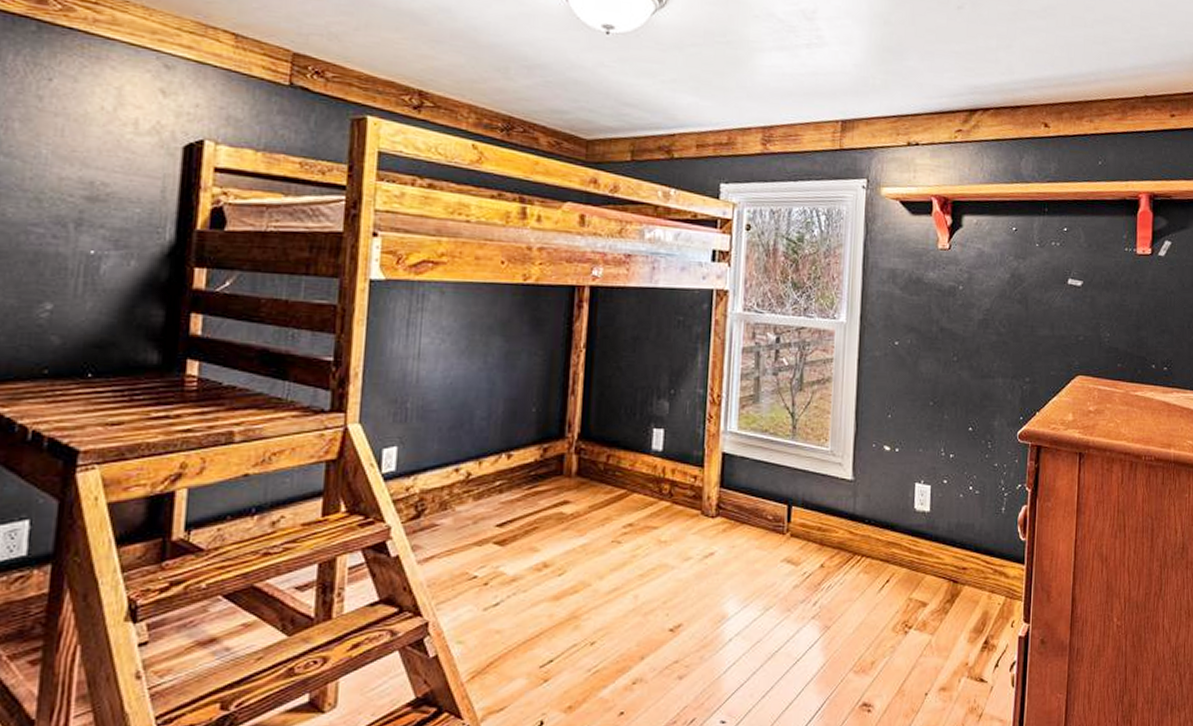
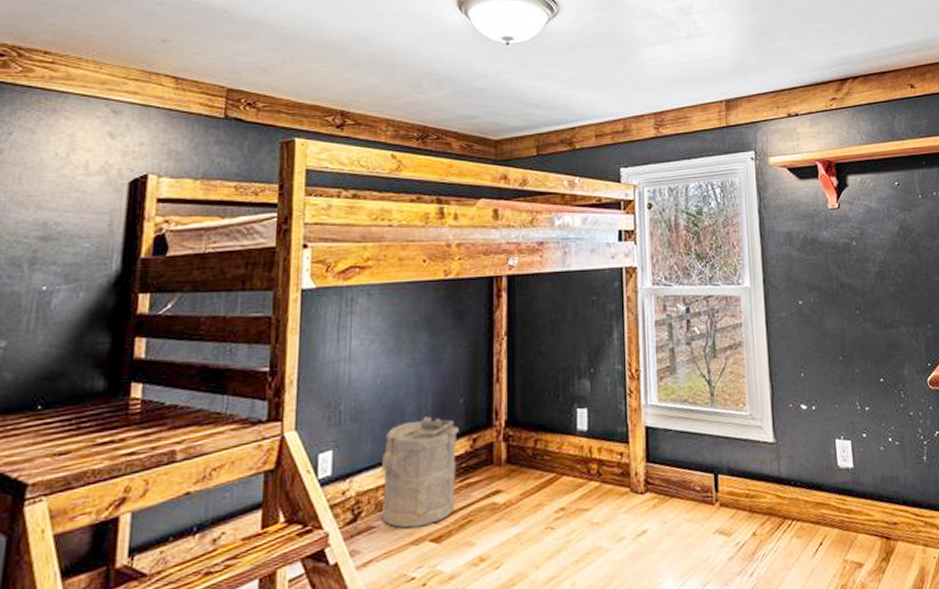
laundry hamper: none [446,422,530,529] -> present [380,416,459,528]

